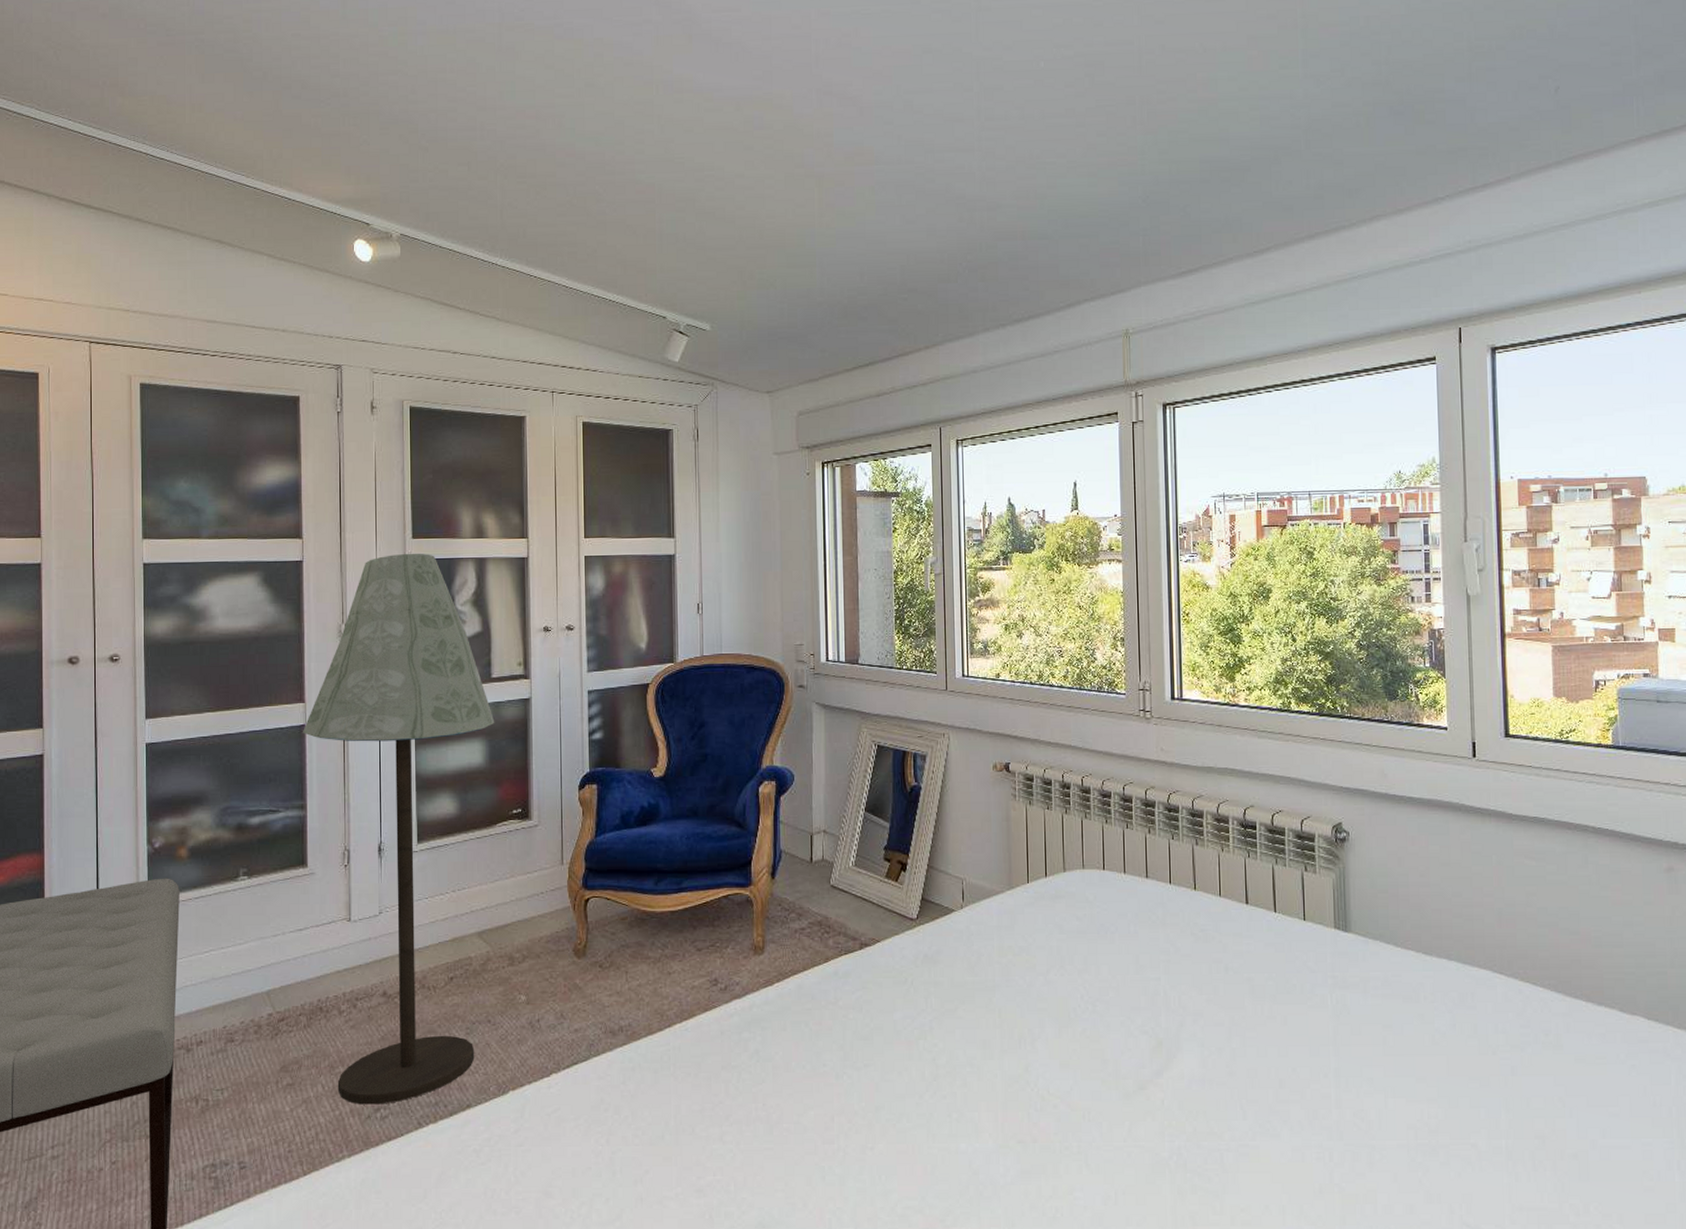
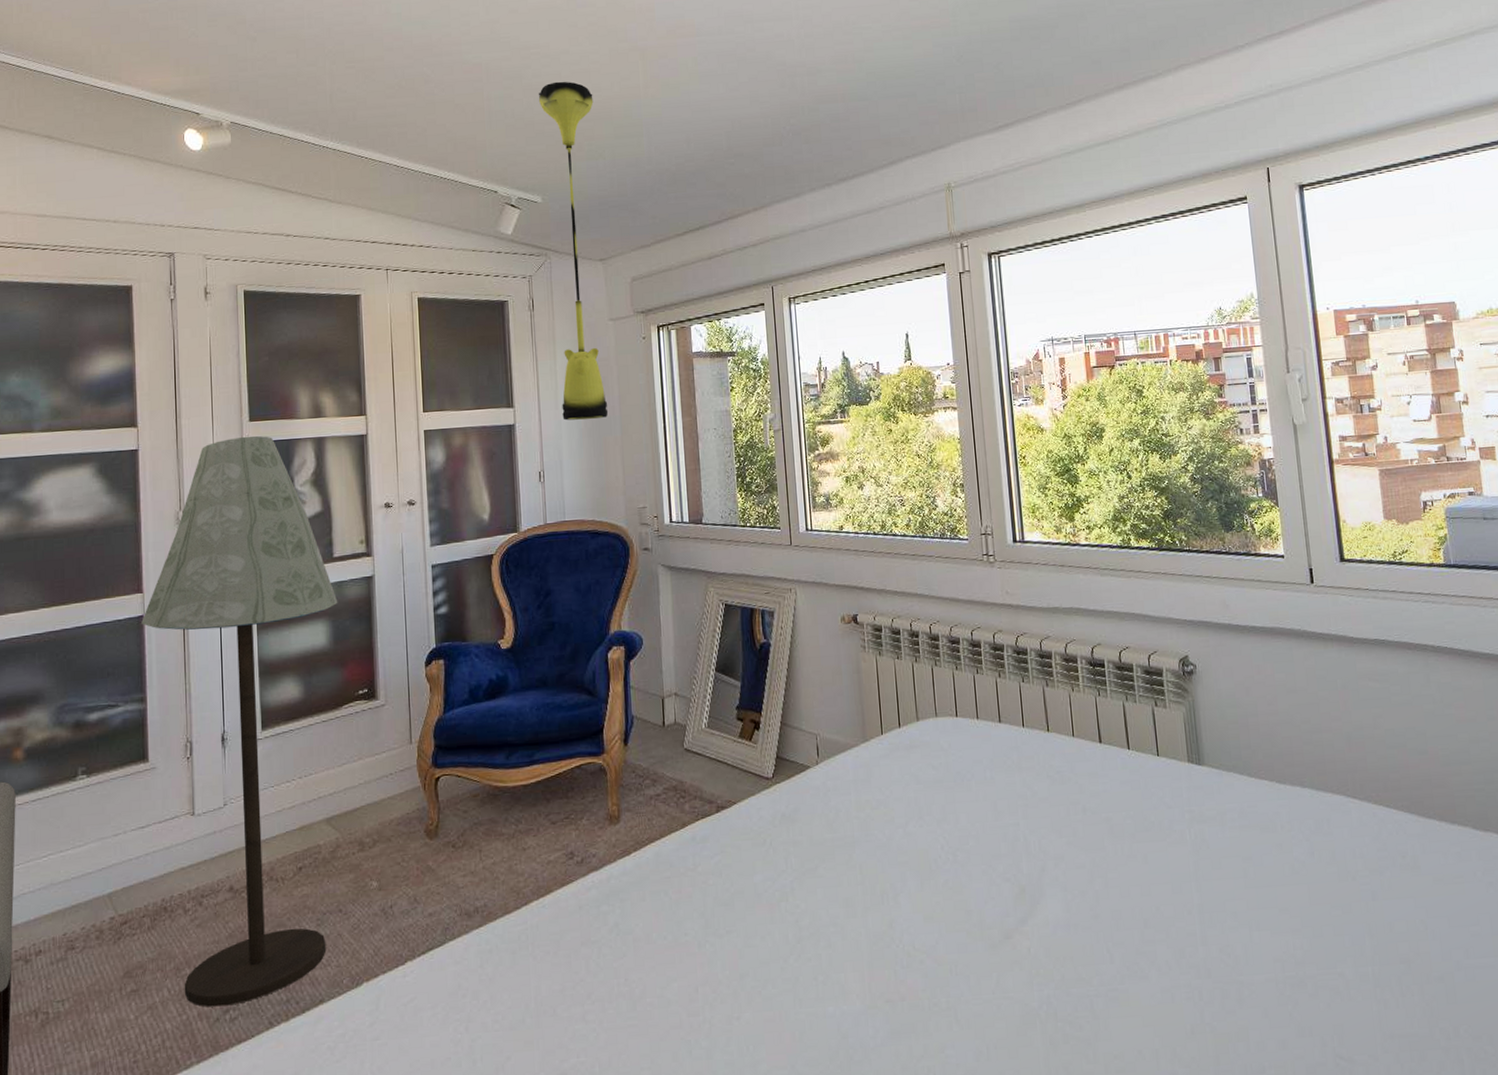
pendant light: none [710,206,769,554] -> present [538,81,609,421]

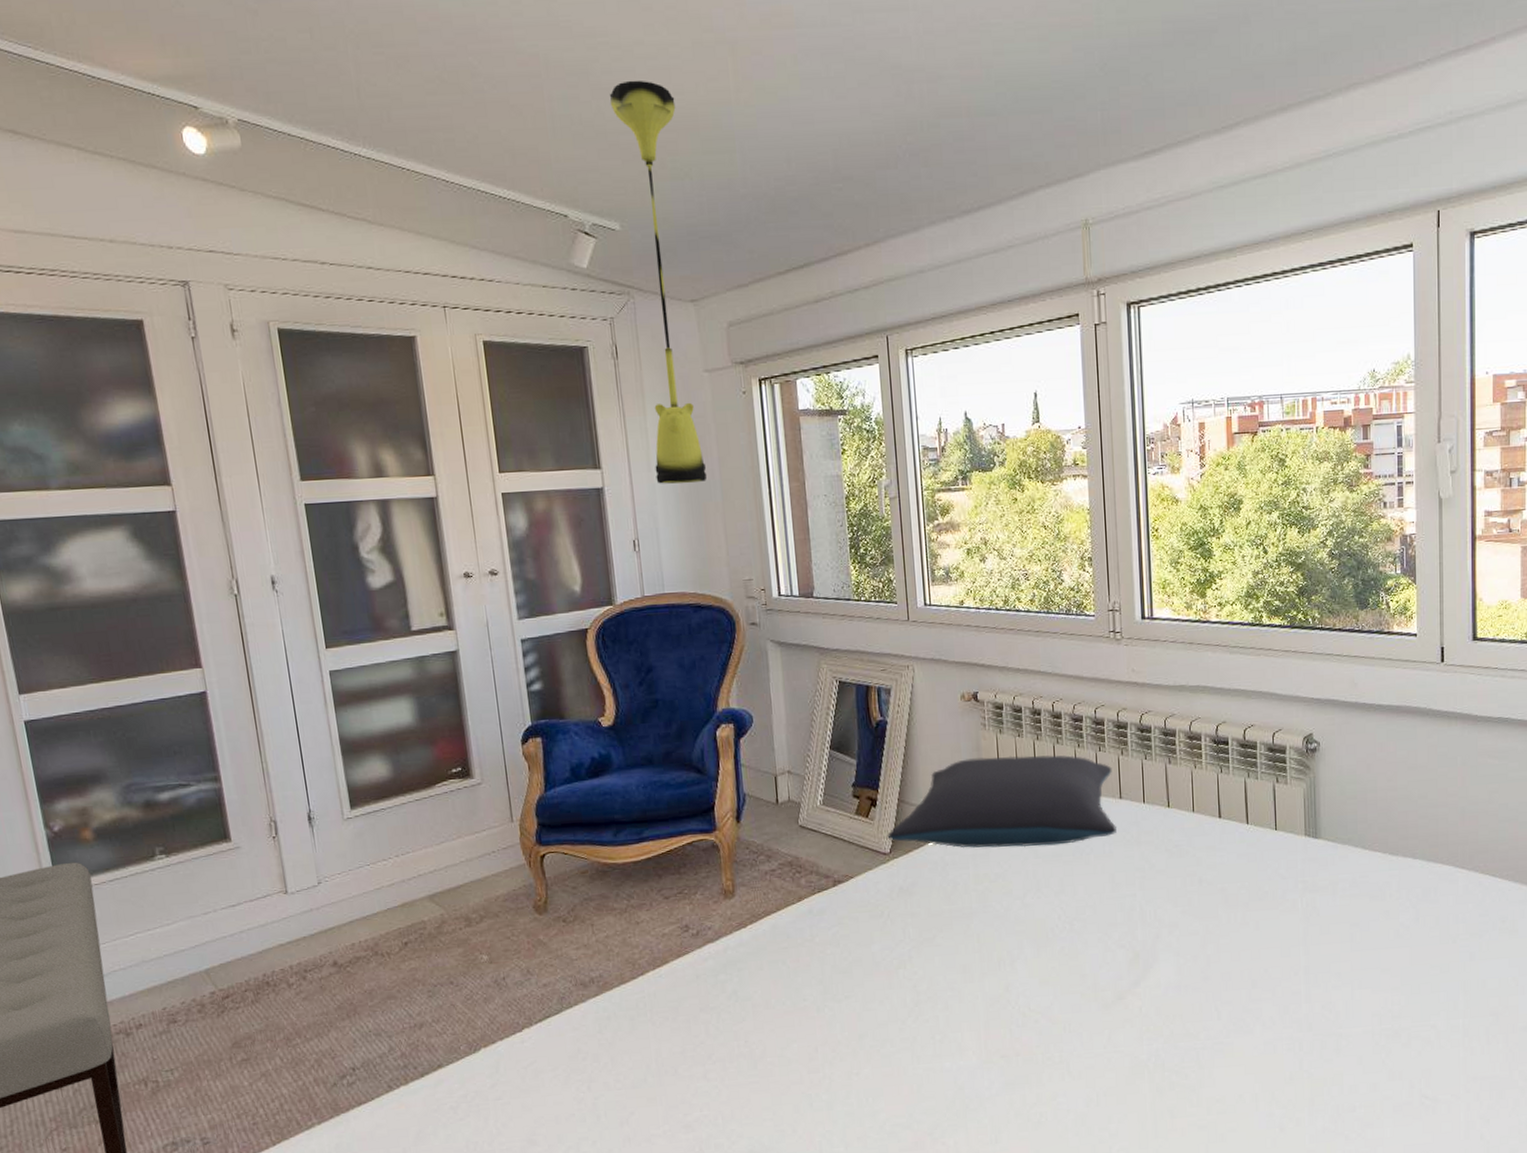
floor lamp: present [141,436,338,1007] -> none [204,497,441,1074]
pillow: none [770,677,997,773] -> present [887,755,1117,848]

